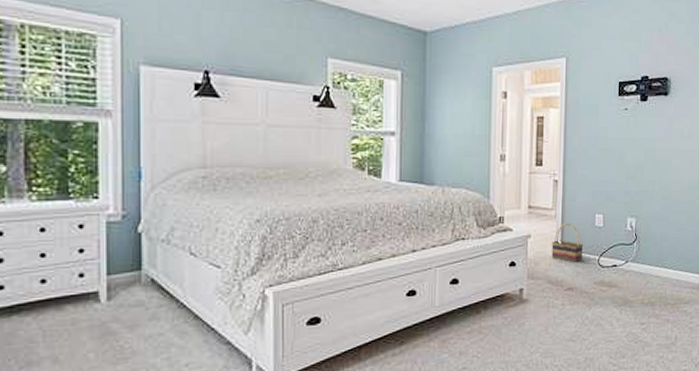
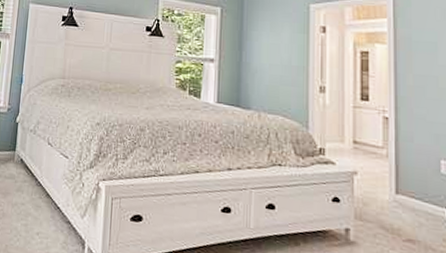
basket: present [551,223,584,262] -> none [384,165,426,211]

